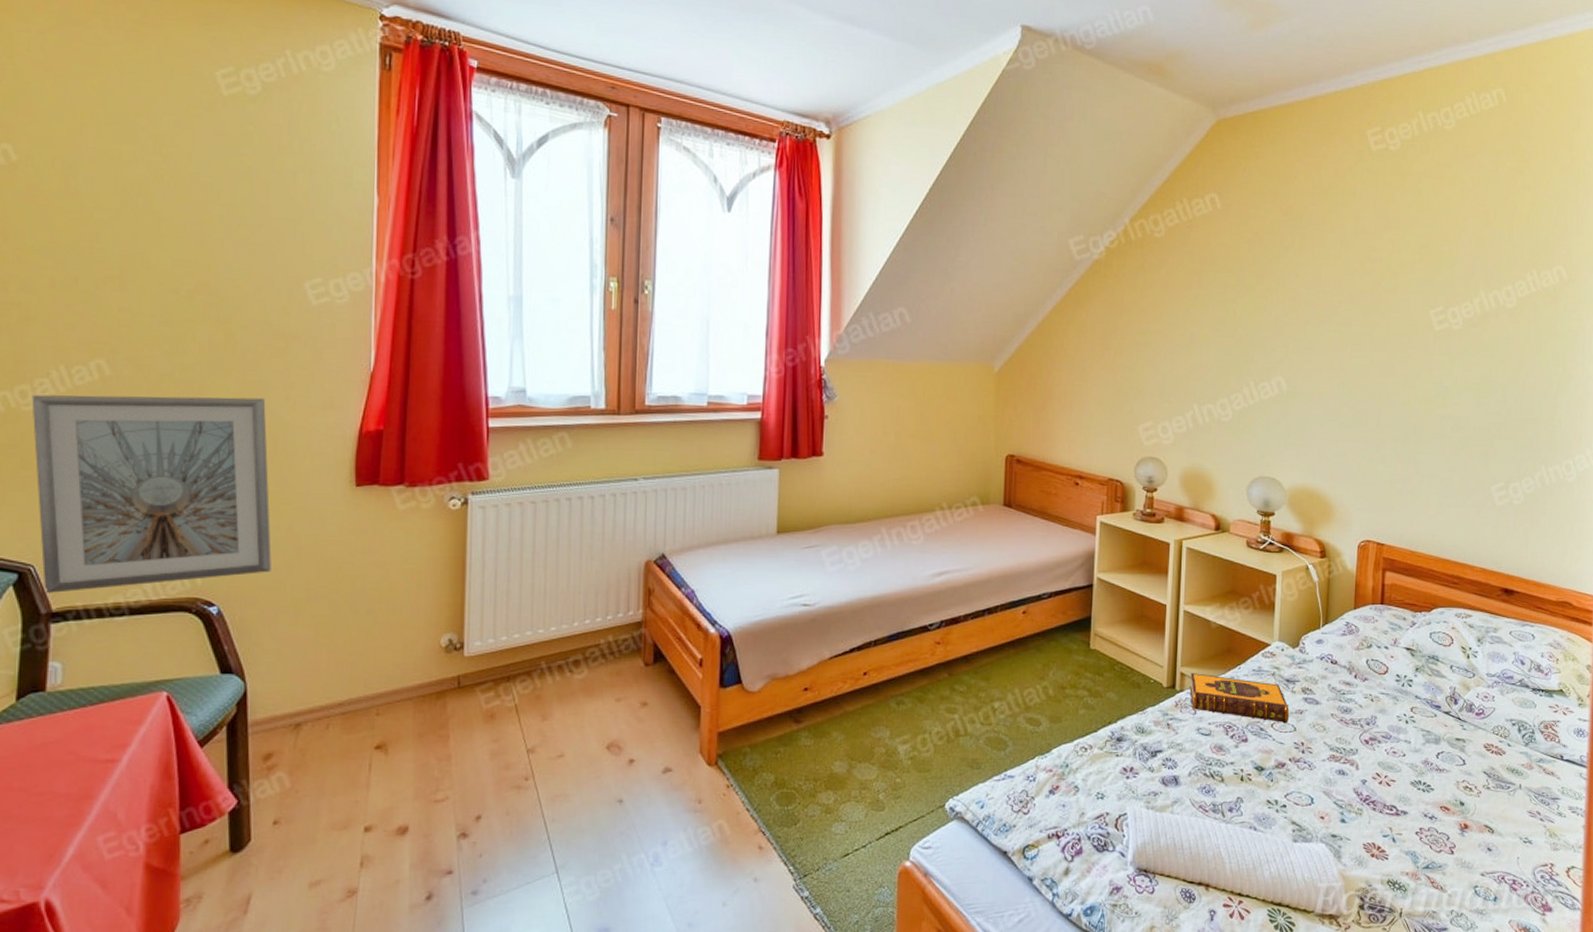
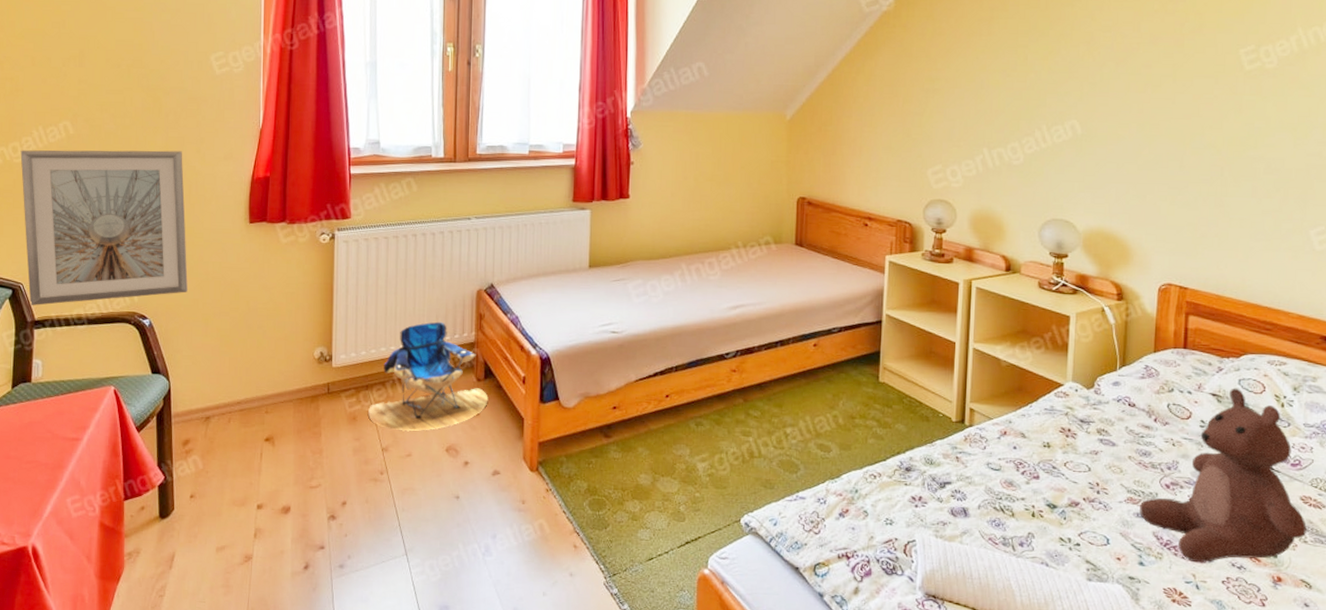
folding chair: none [510,599,658,727] -> present [368,321,488,431]
hardback book: present [1189,673,1289,724] -> none [979,409,1083,463]
teddy bear: none [1341,641,1489,816] -> present [1140,388,1307,563]

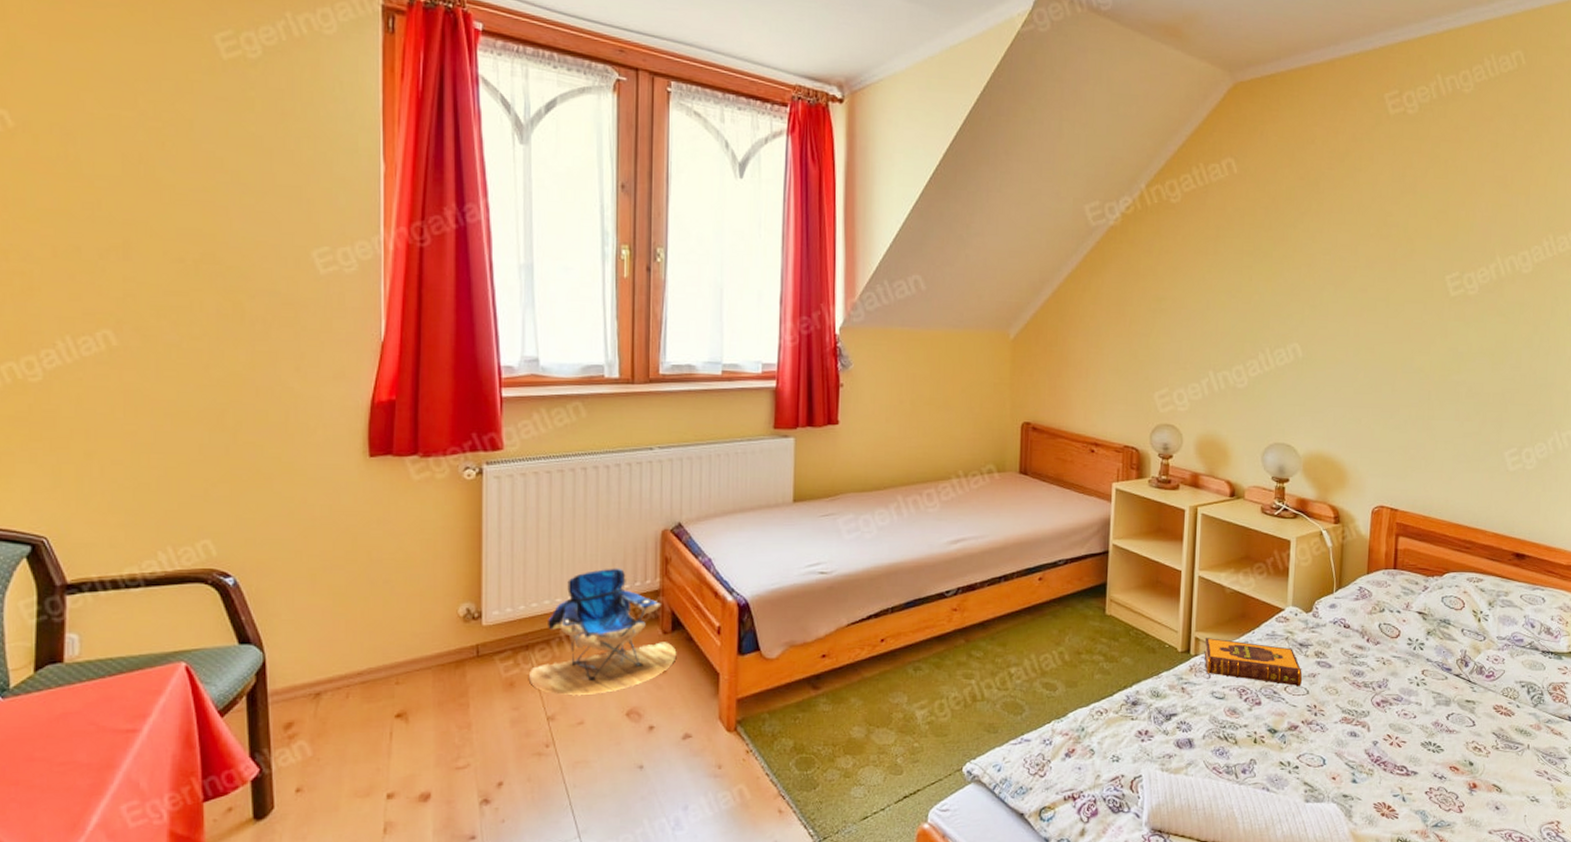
picture frame: present [20,150,188,306] -> none [38,366,286,566]
hardback book: none [979,409,1083,463] -> present [1204,638,1302,687]
teddy bear: present [1140,388,1307,563] -> none [1353,605,1498,776]

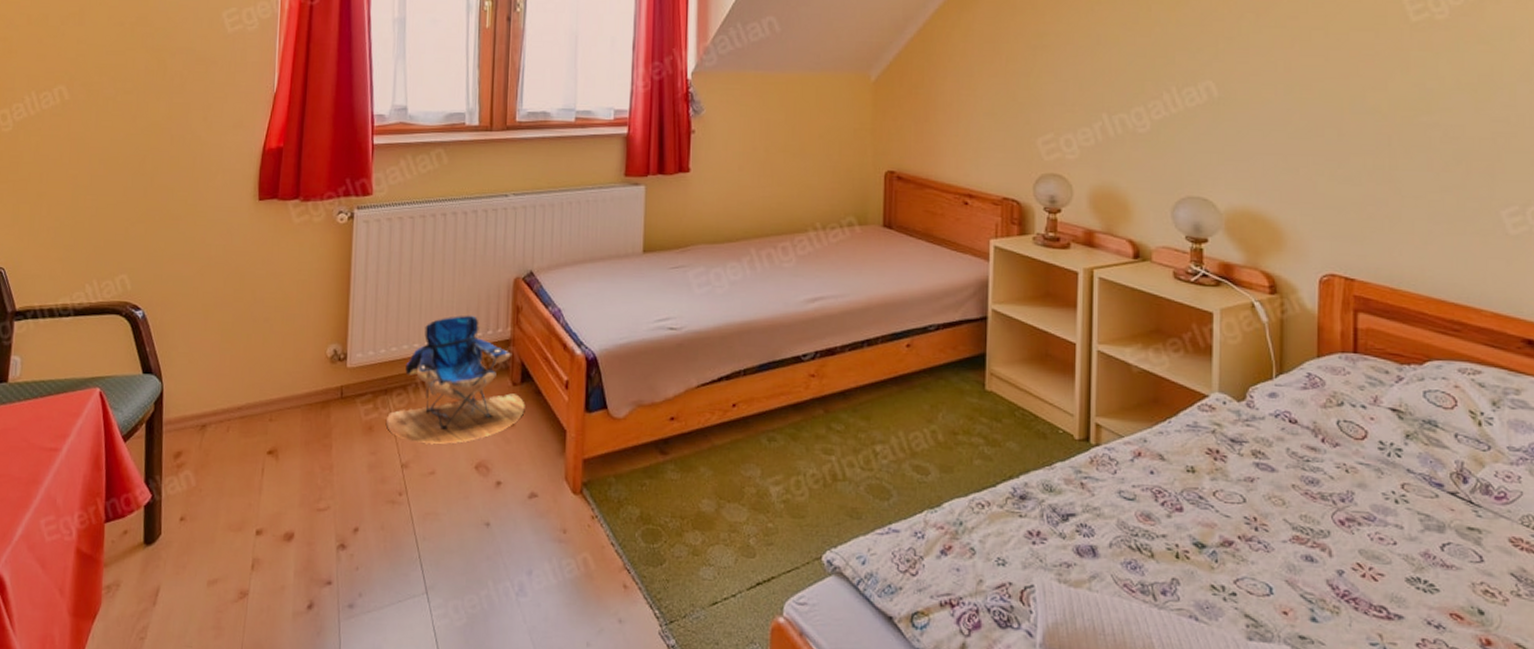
hardback book: present [1204,638,1302,687] -> none [1107,425,1235,493]

